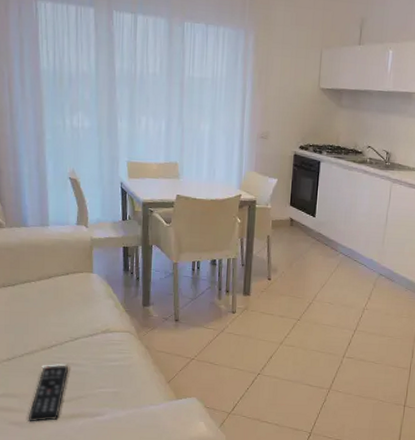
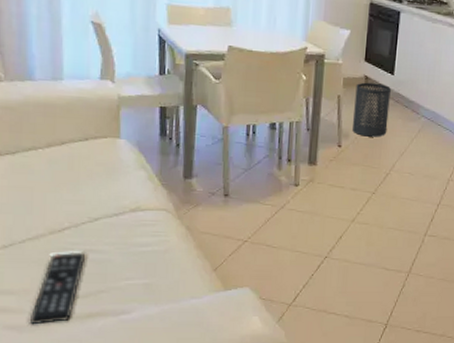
trash can: none [280,224,313,272] -> present [353,82,391,137]

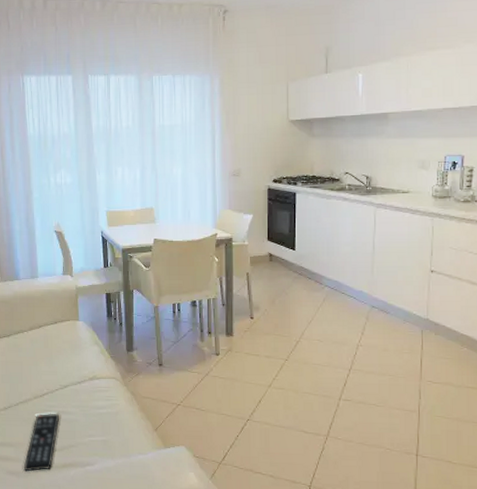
trash can: present [353,82,391,137] -> none [262,259,294,308]

